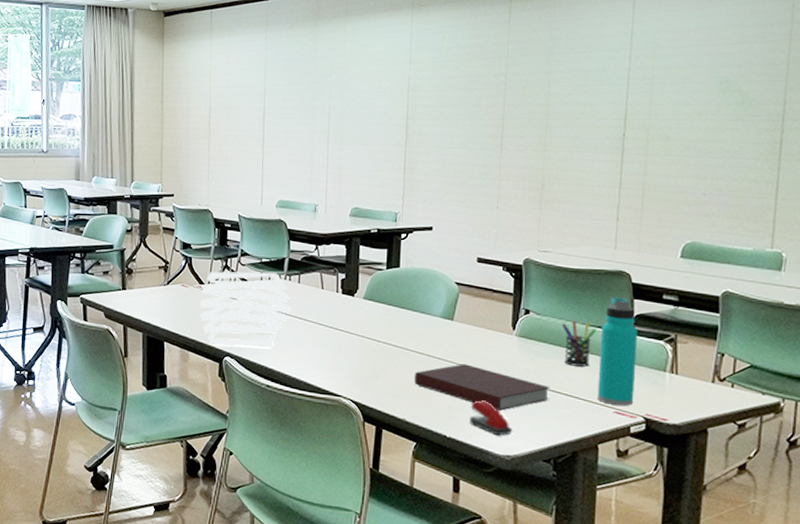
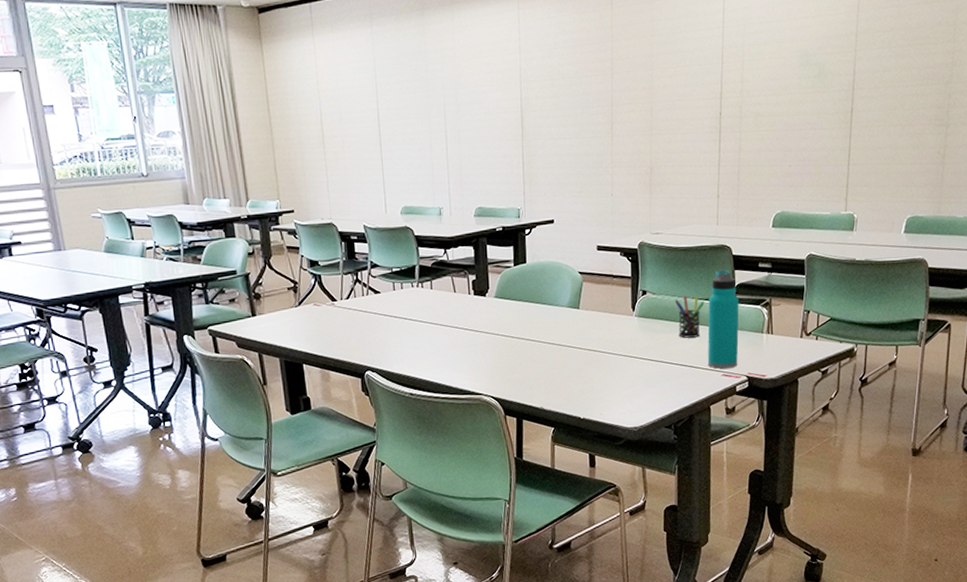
ceiling light fixture: present [200,271,290,348] -> none [335,281,426,361]
notebook: present [415,364,550,411] -> none [548,348,668,388]
stapler: present [469,400,513,436] -> none [600,380,638,411]

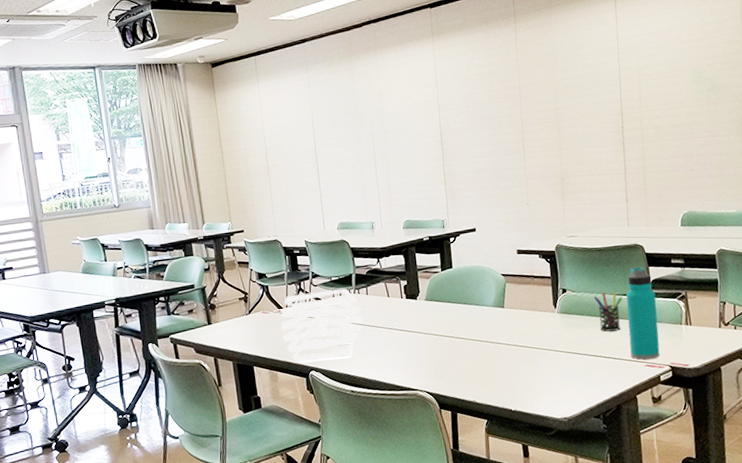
ceiling light fixture: none [335,281,426,361] -> present [281,288,363,362]

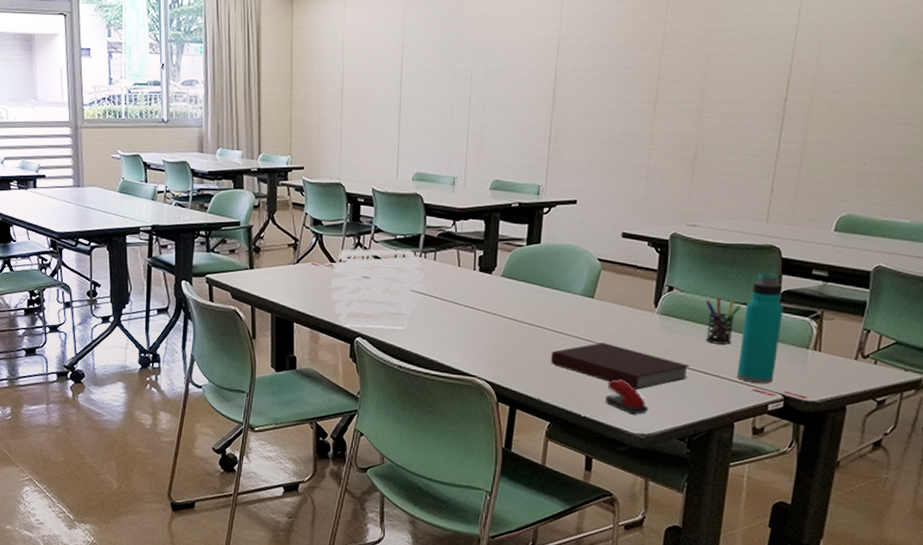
notebook: none [478,344,593,380] -> present [551,343,690,390]
stapler: none [529,373,566,402] -> present [605,379,649,415]

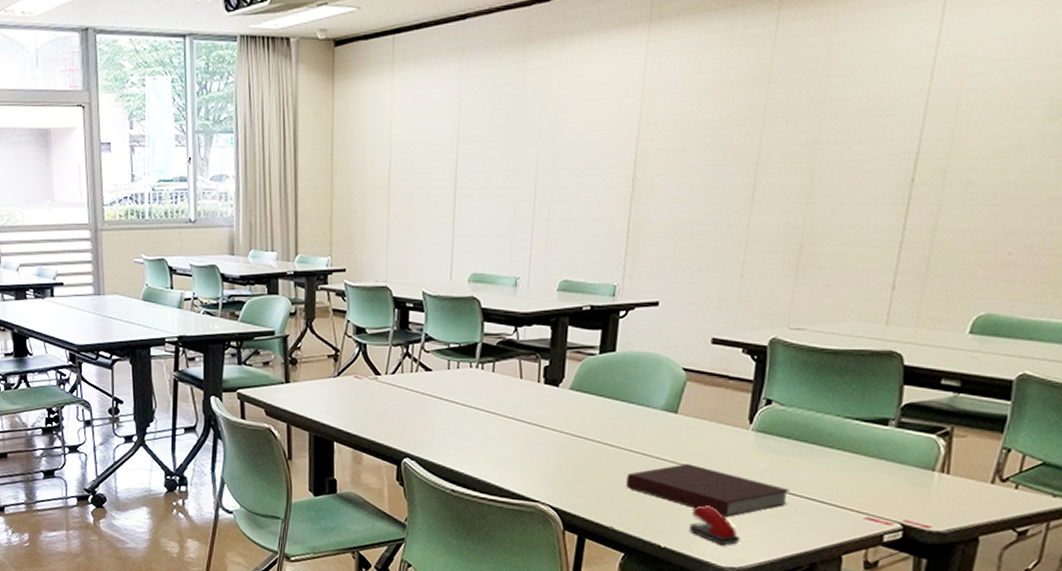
ceiling light fixture: present [331,249,425,328] -> none [375,359,482,448]
pen holder: present [705,297,741,345] -> none [810,411,853,466]
water bottle: present [736,272,784,384] -> none [846,383,905,511]

